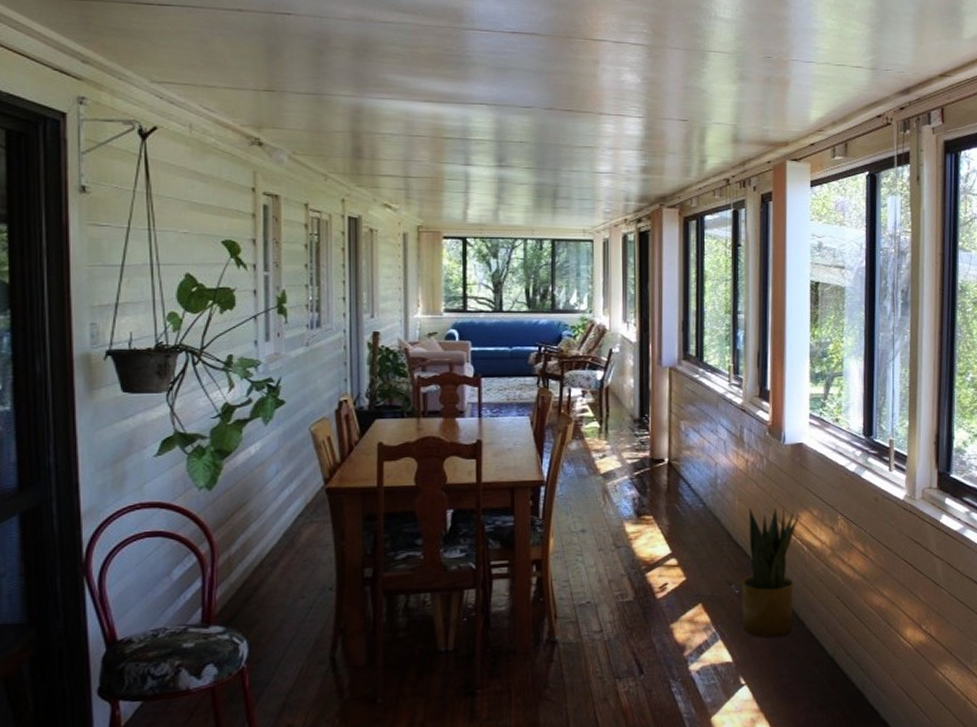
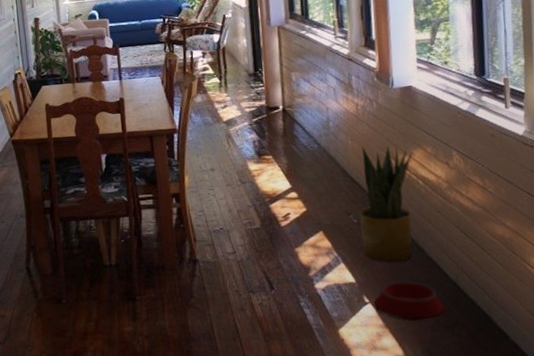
pet bowl: none [750,658,822,701] -> present [374,281,446,319]

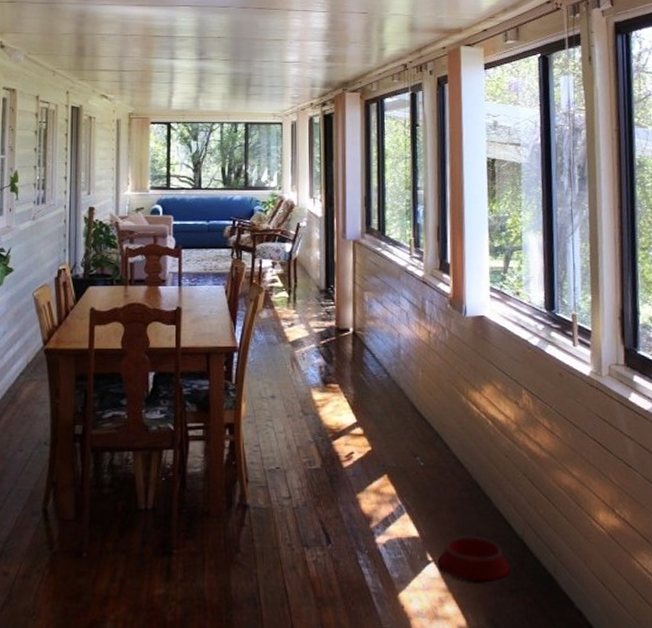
planter: present [359,146,413,263] -> none [427,379,484,514]

